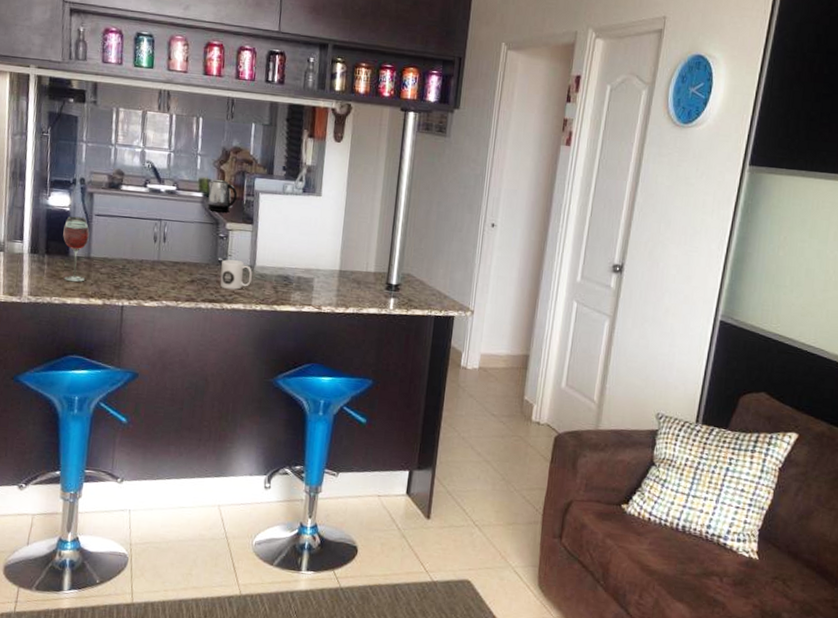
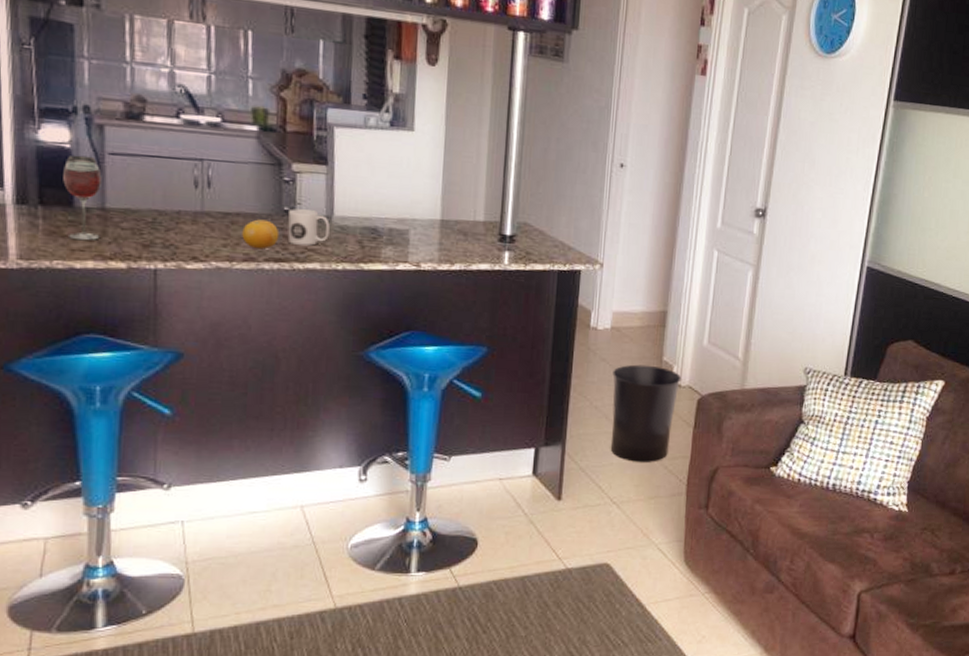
fruit: none [186,267,214,292] -> present [242,219,280,250]
kettle: present [207,179,238,213] -> none [265,109,305,151]
waste bin: none [474,401,541,491] -> present [610,364,682,462]

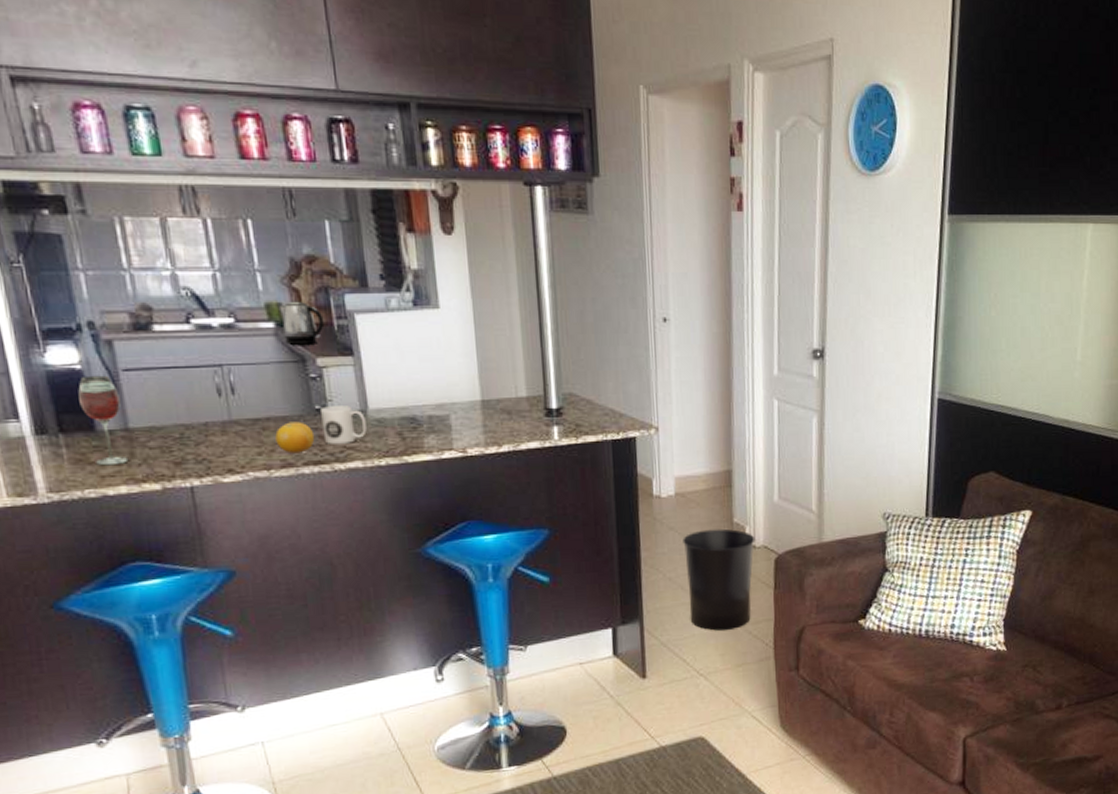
kettle: none [265,109,305,151] -> present [280,301,325,346]

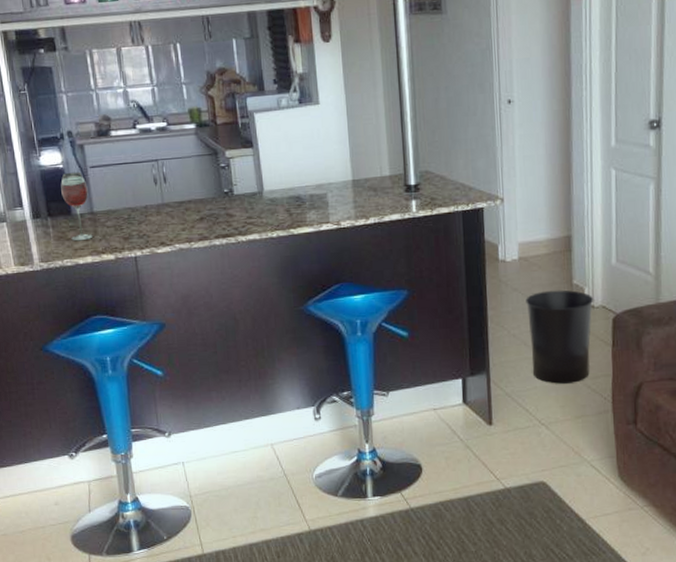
fruit: present [275,421,315,454] -> none [195,203,224,229]
kettle: present [280,301,325,346] -> none [199,105,232,142]
mug: present [321,406,367,444] -> none [228,188,262,221]

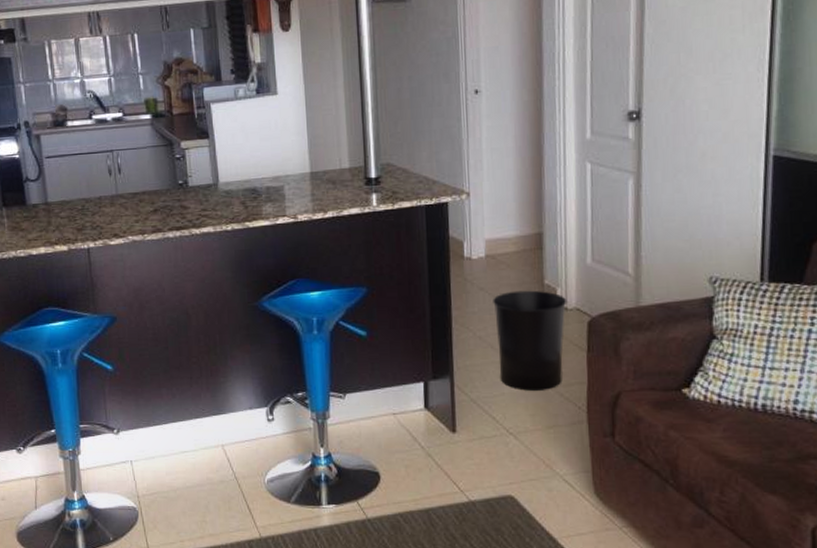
wineglass: present [60,171,93,242] -> none [16,162,47,232]

